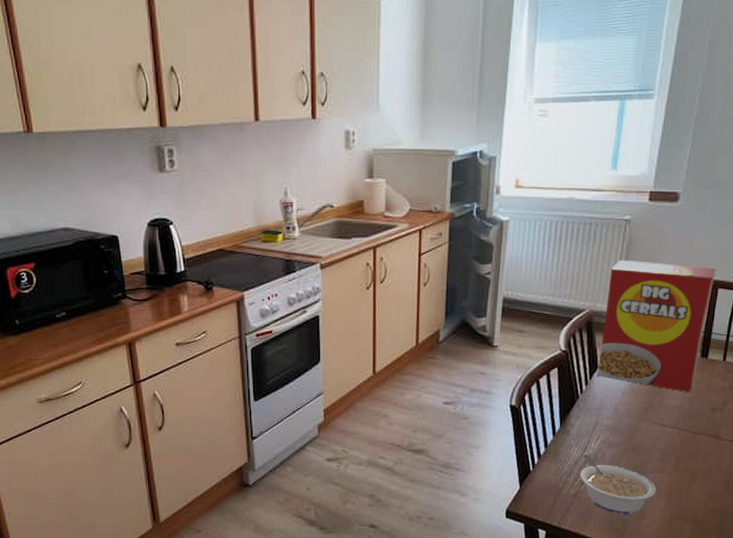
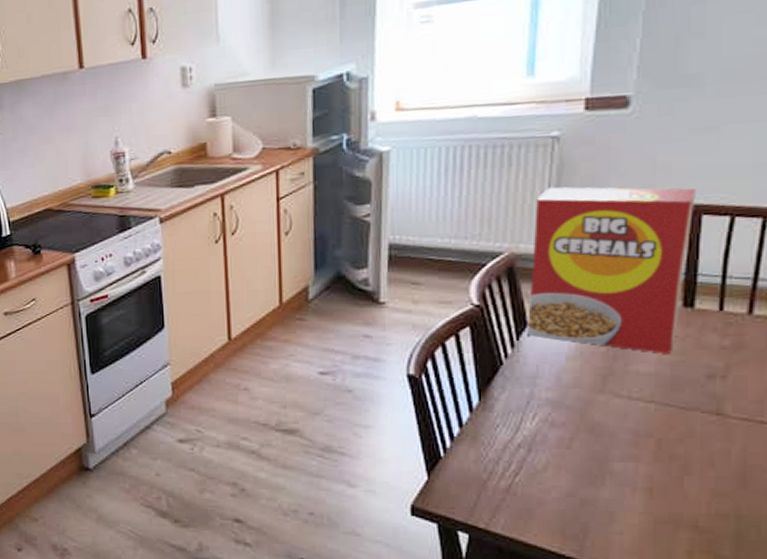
legume: present [580,454,657,514] -> none [512,435,629,516]

